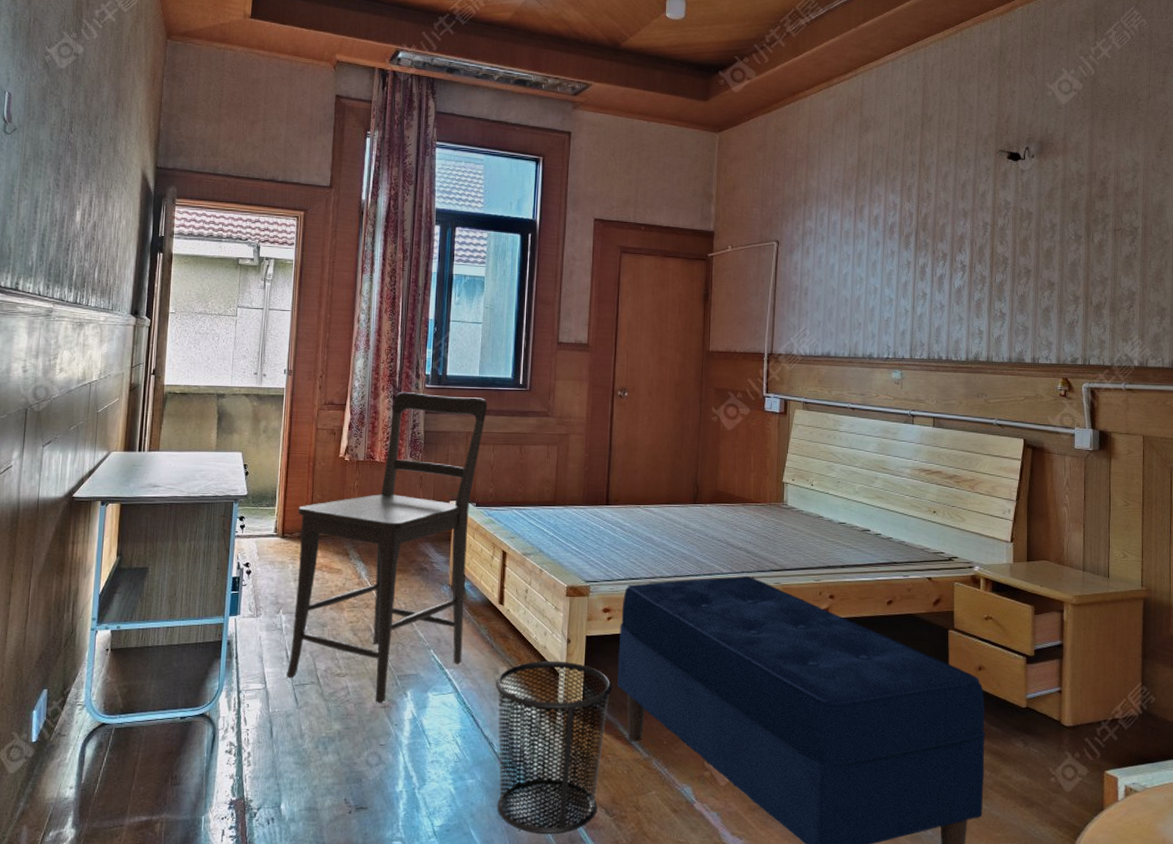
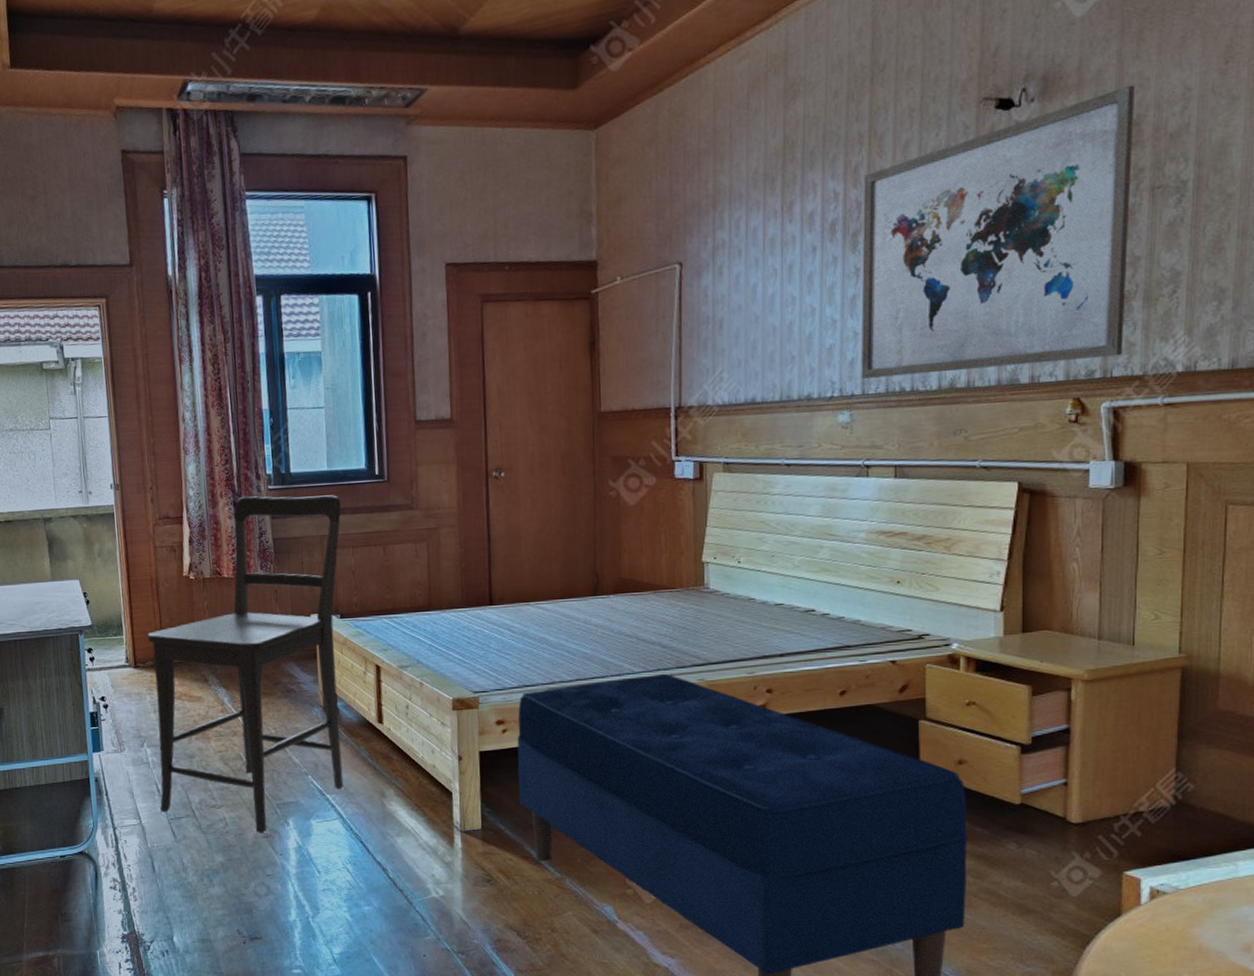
waste bin: present [495,660,613,835] -> none [383,779,514,959]
wall art: none [910,155,1101,349] -> present [861,85,1134,379]

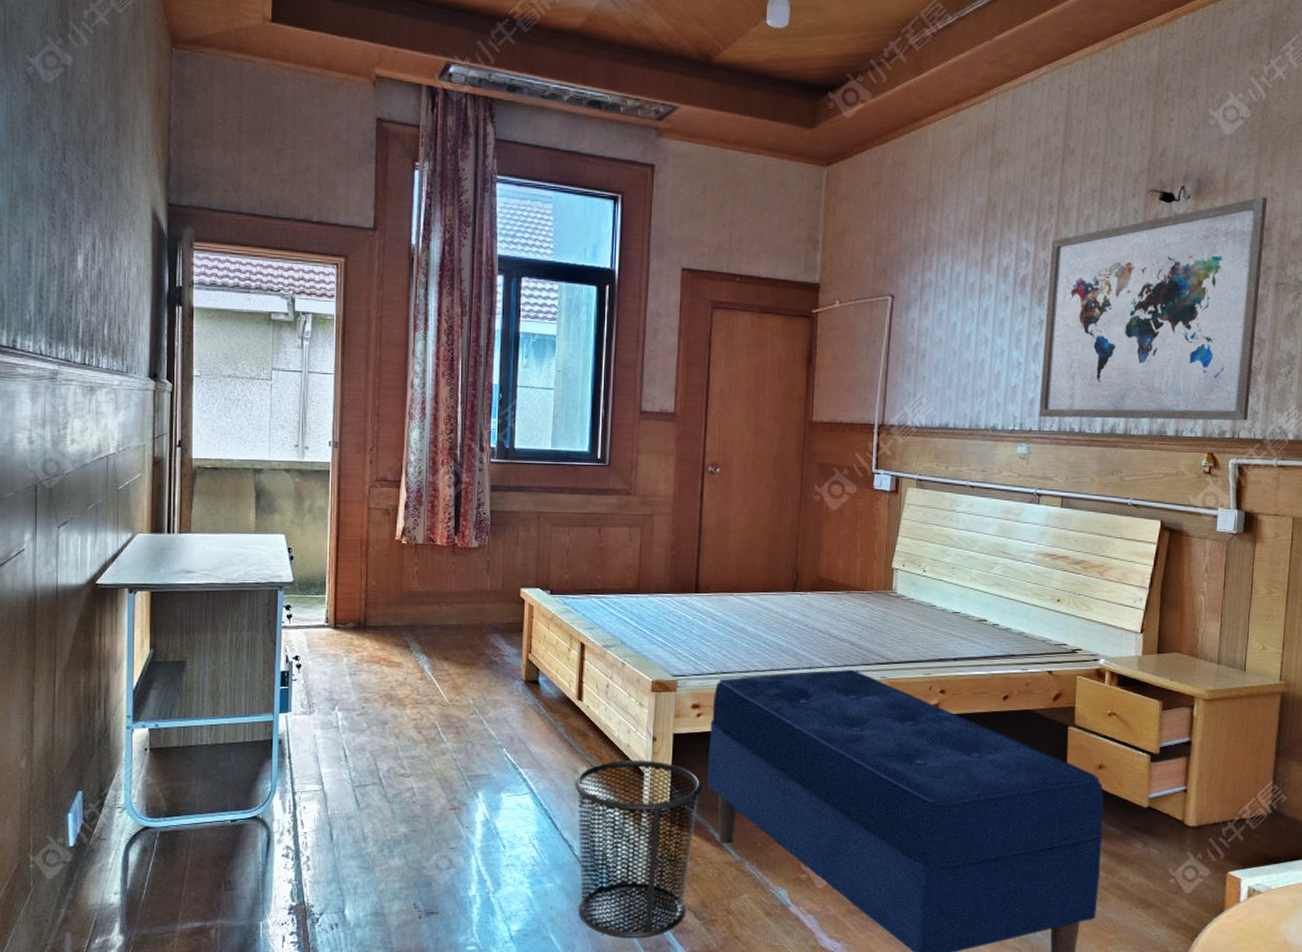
chair: present [148,495,344,833] -> none [345,467,562,805]
waste bin: none [383,779,514,959] -> present [575,759,702,939]

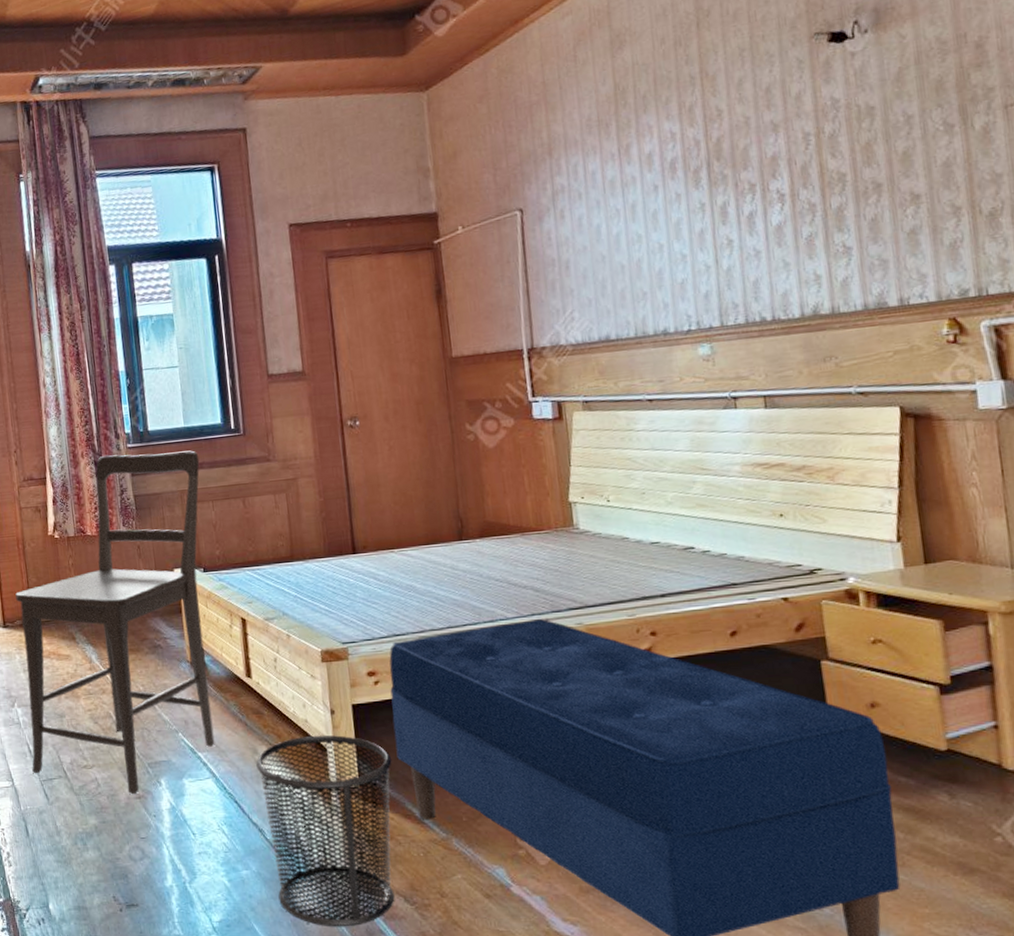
chair: none [345,467,562,805] -> present [15,450,215,794]
wall art: present [1038,196,1267,421] -> none [699,9,997,311]

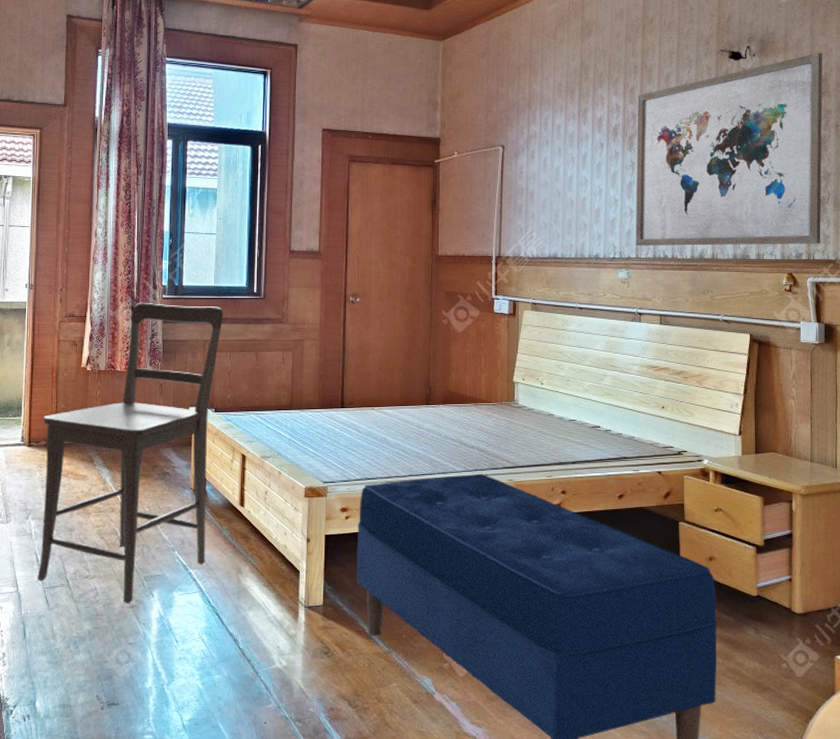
waste bin: present [256,734,395,927] -> none [239,559,352,727]
wall art: none [699,9,997,311] -> present [635,52,823,246]

